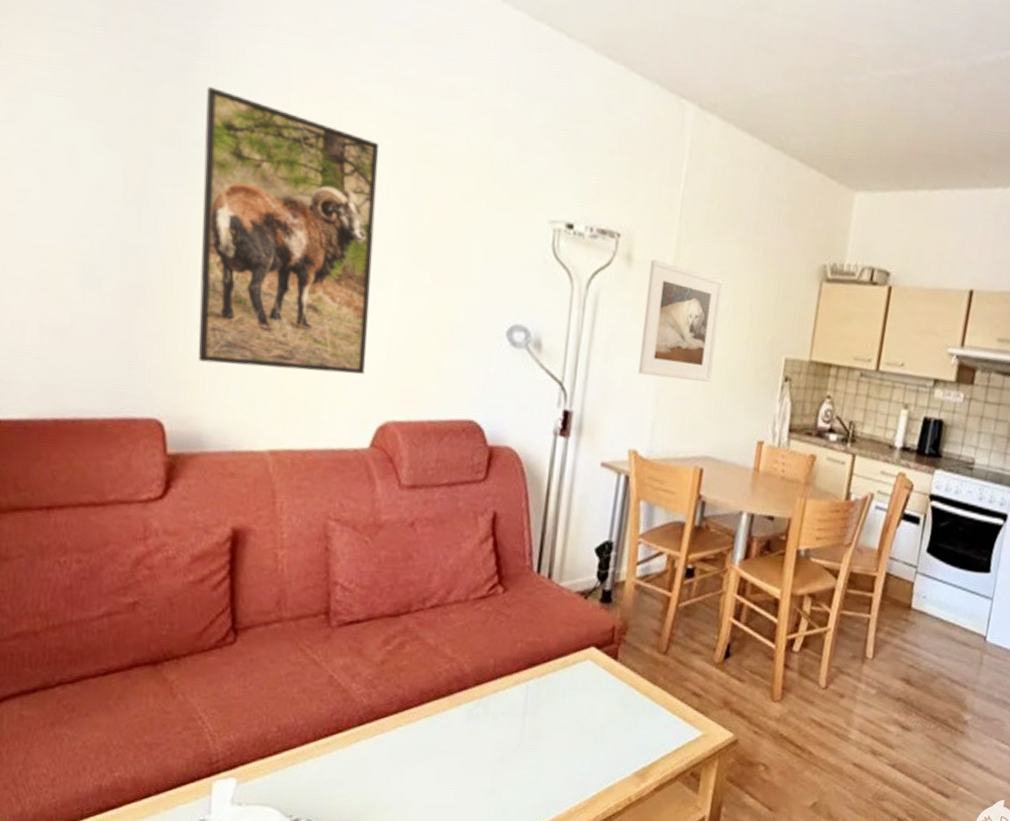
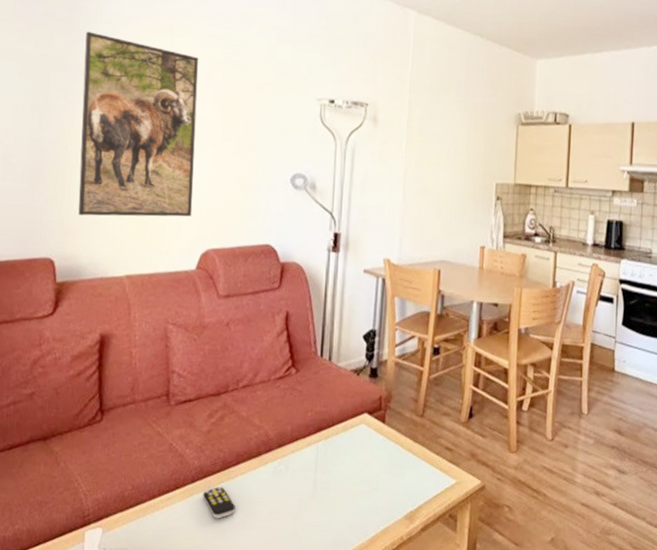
remote control: none [373,731,417,771] -> present [202,487,235,519]
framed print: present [637,259,724,382] -> none [386,120,446,205]

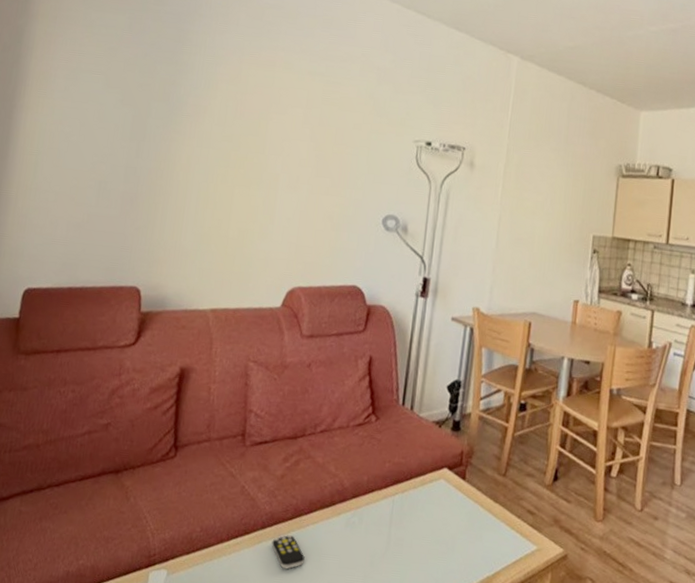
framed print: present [78,31,199,217] -> none [168,63,299,253]

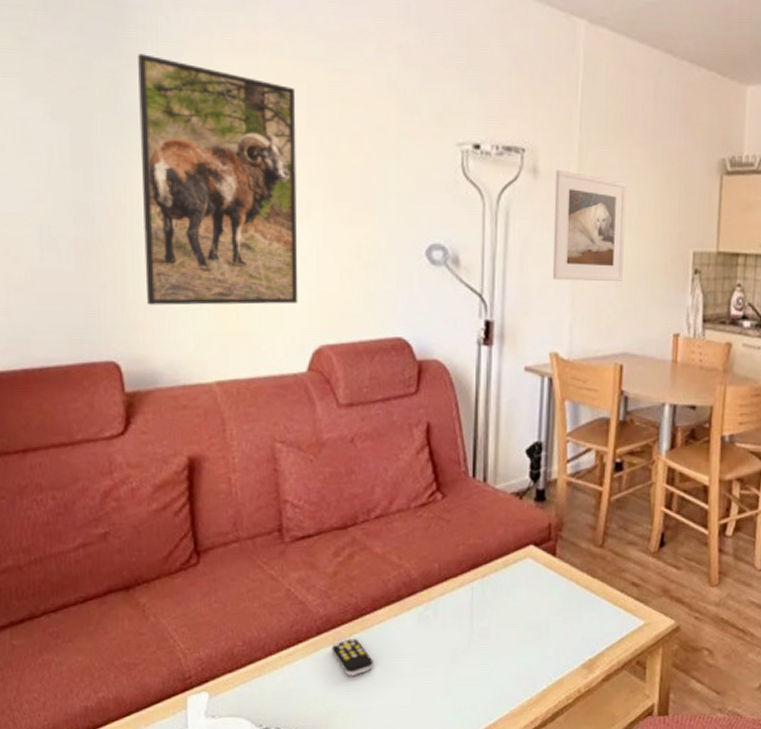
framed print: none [168,63,299,253] -> present [138,54,298,306]
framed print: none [479,165,543,255] -> present [552,170,628,281]

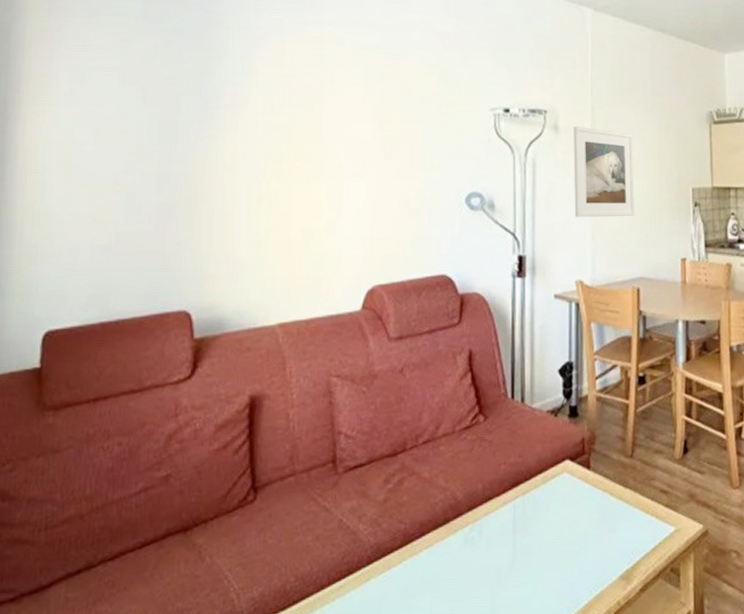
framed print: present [138,54,298,306] -> none [218,48,354,258]
remote control: present [331,639,373,676] -> none [381,565,422,606]

